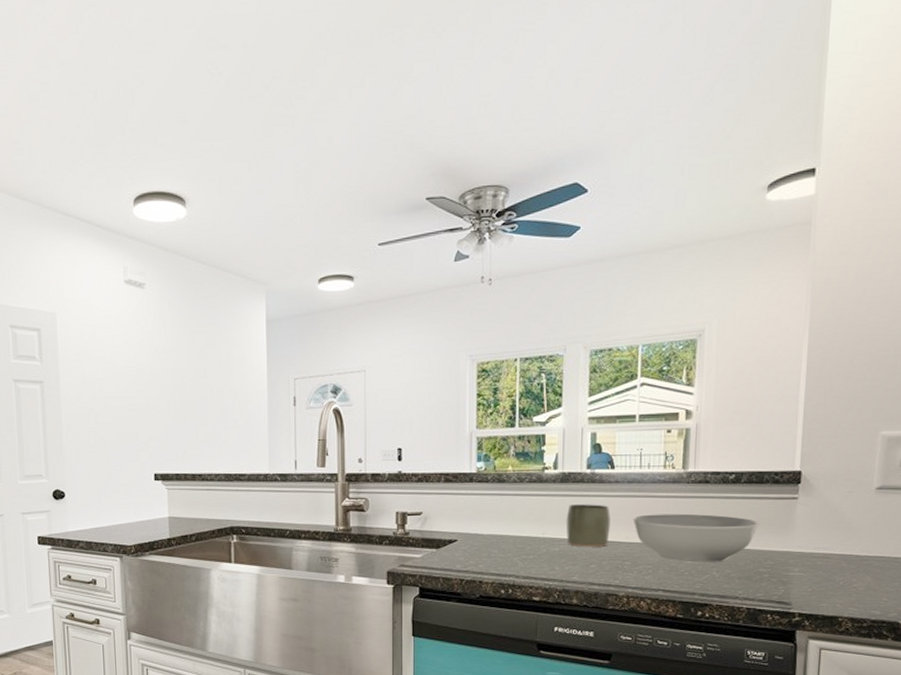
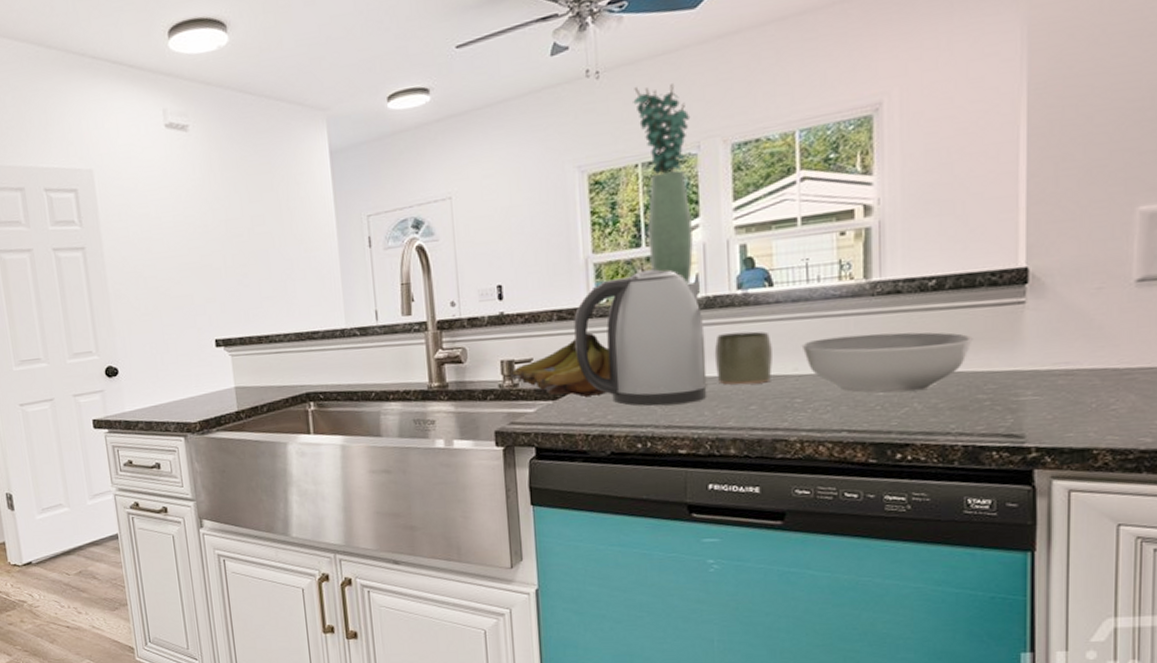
fruit: none [404,494,484,547] -> present [511,332,611,397]
kettle: none [457,447,560,560] -> present [574,269,707,407]
vase: none [517,296,560,462] -> present [633,84,693,285]

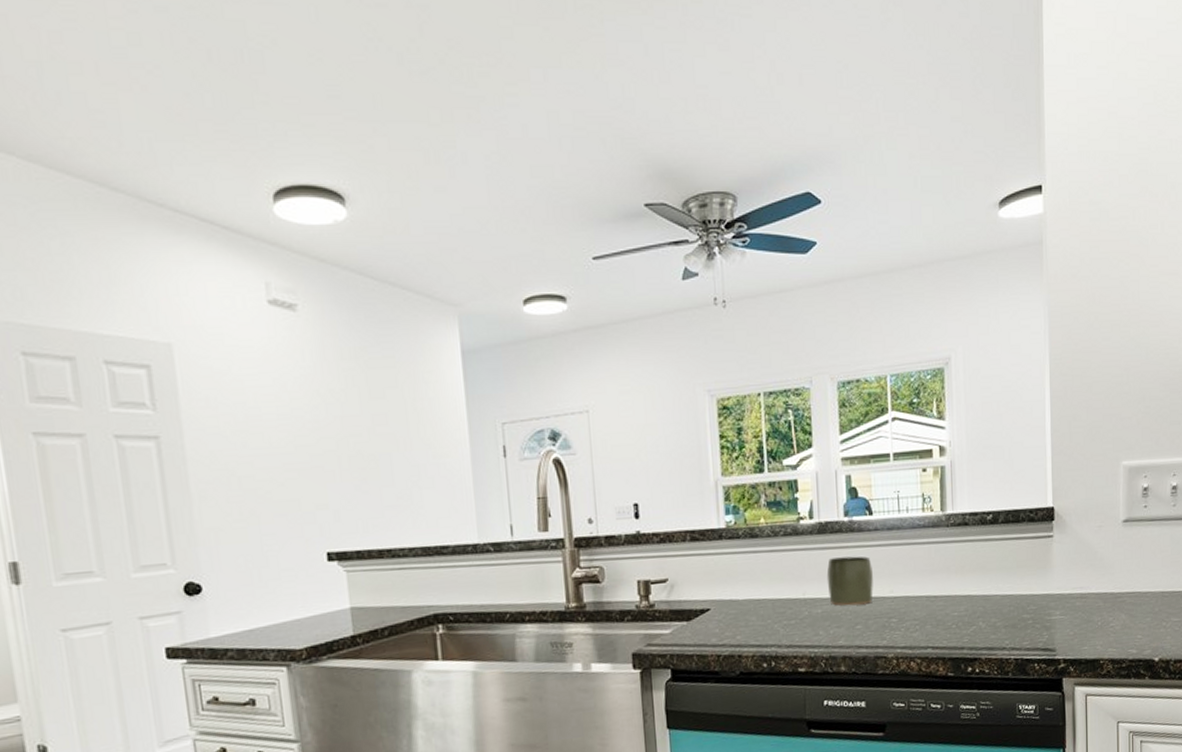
fruit: present [511,332,611,397] -> none [647,554,739,617]
kettle: present [574,269,707,407] -> none [705,494,822,627]
vase: present [633,84,693,285] -> none [755,320,808,511]
bowl: present [801,332,973,394] -> none [895,559,1019,614]

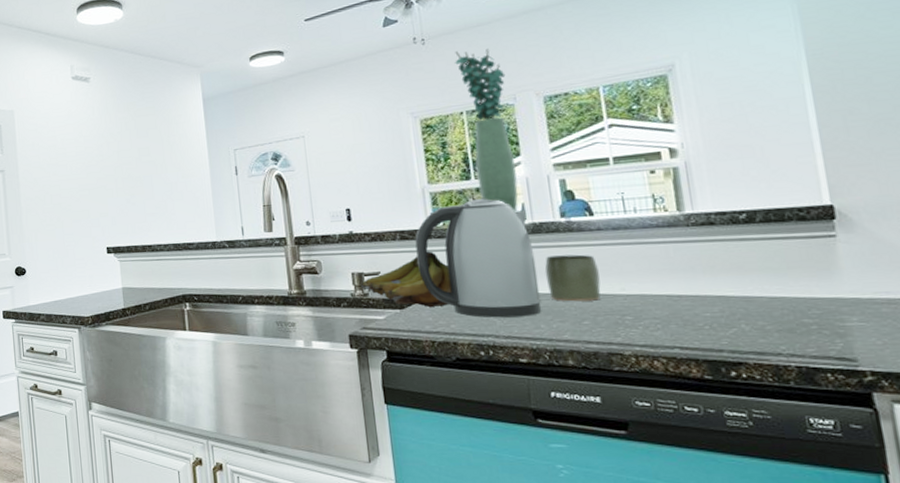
fruit: none [647,554,739,617] -> present [361,251,452,307]
kettle: none [705,494,822,627] -> present [415,199,542,318]
vase: none [755,320,808,511] -> present [455,49,518,212]

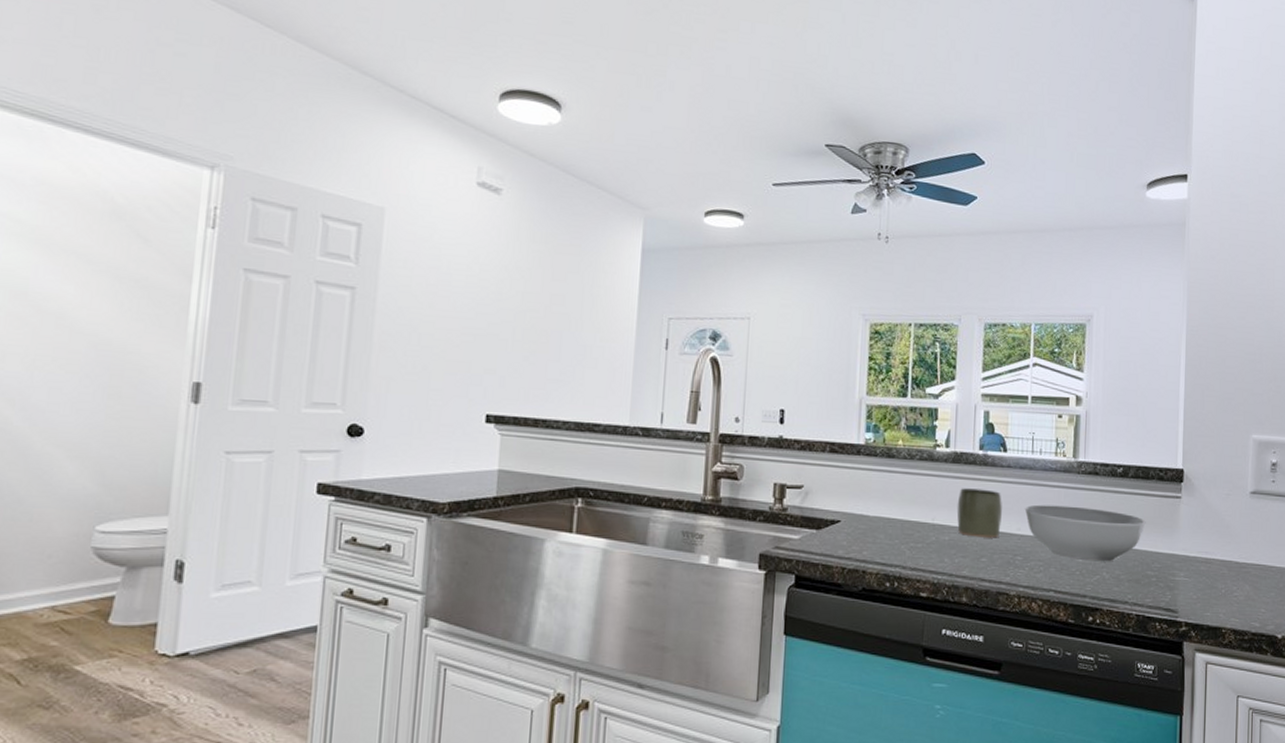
fruit: present [361,251,452,307] -> none [781,468,872,530]
kettle: present [415,199,542,318] -> none [842,419,952,549]
vase: present [455,49,518,212] -> none [913,258,956,439]
bowl: none [626,259,791,315] -> present [1024,504,1146,562]

